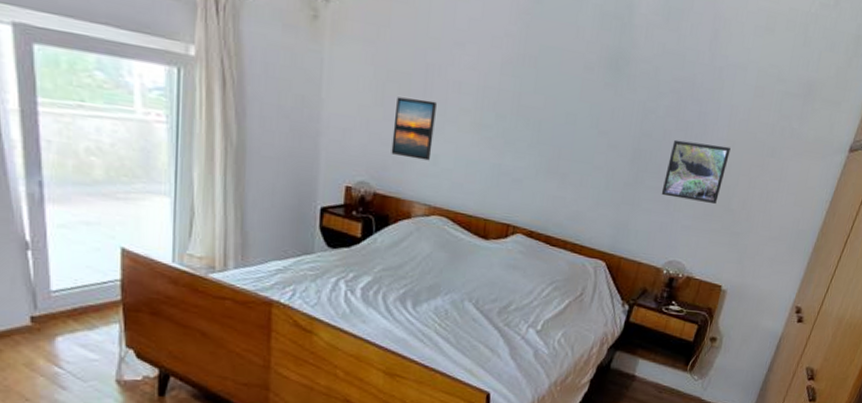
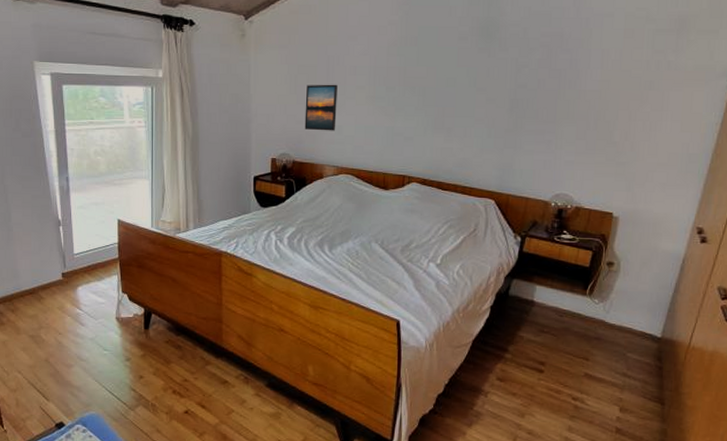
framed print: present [661,139,731,205] -> none [541,86,606,139]

